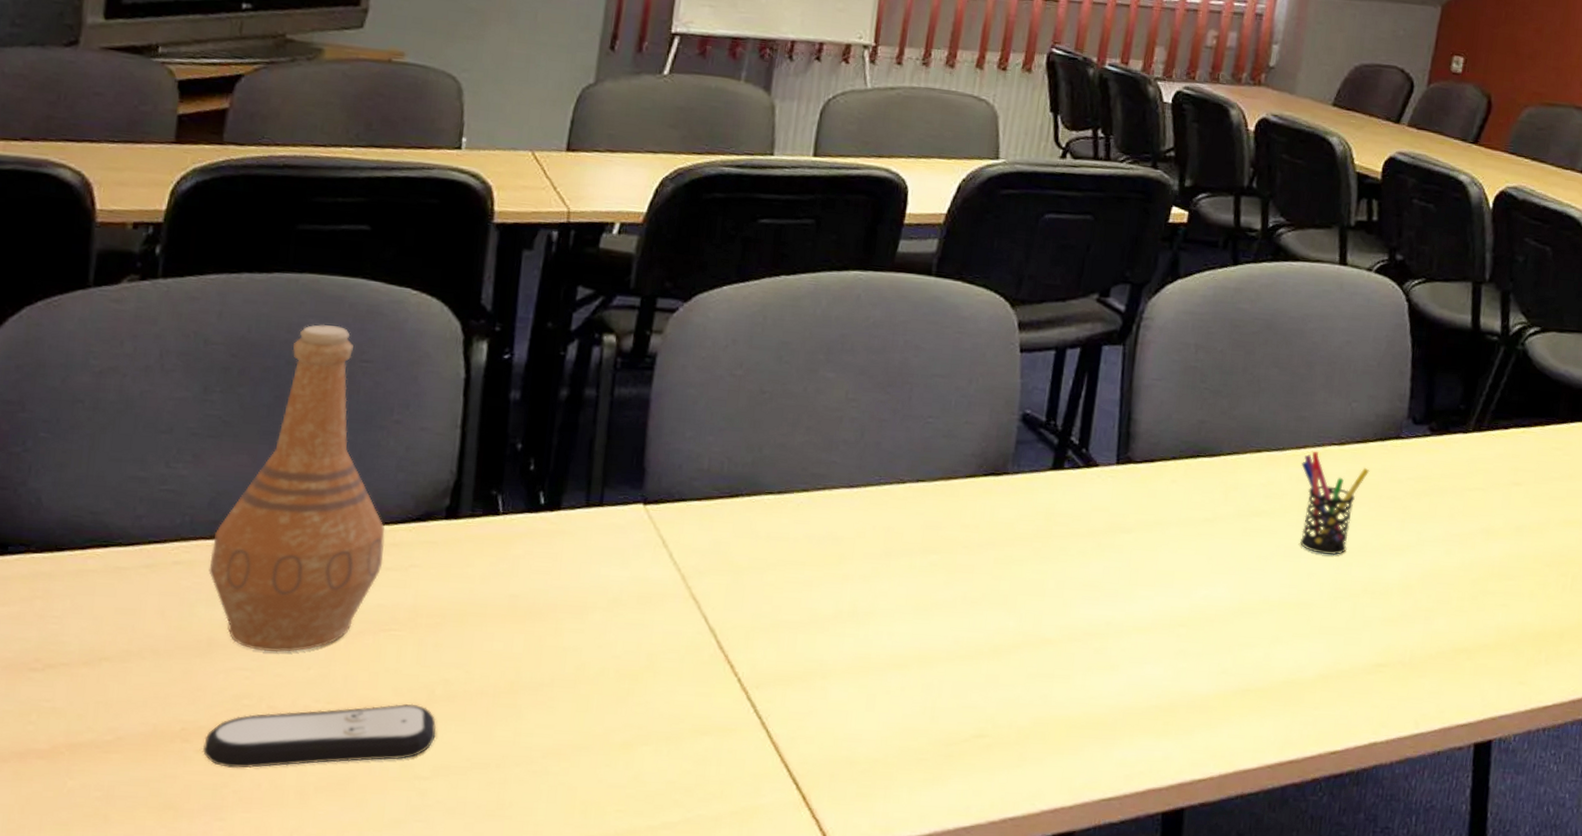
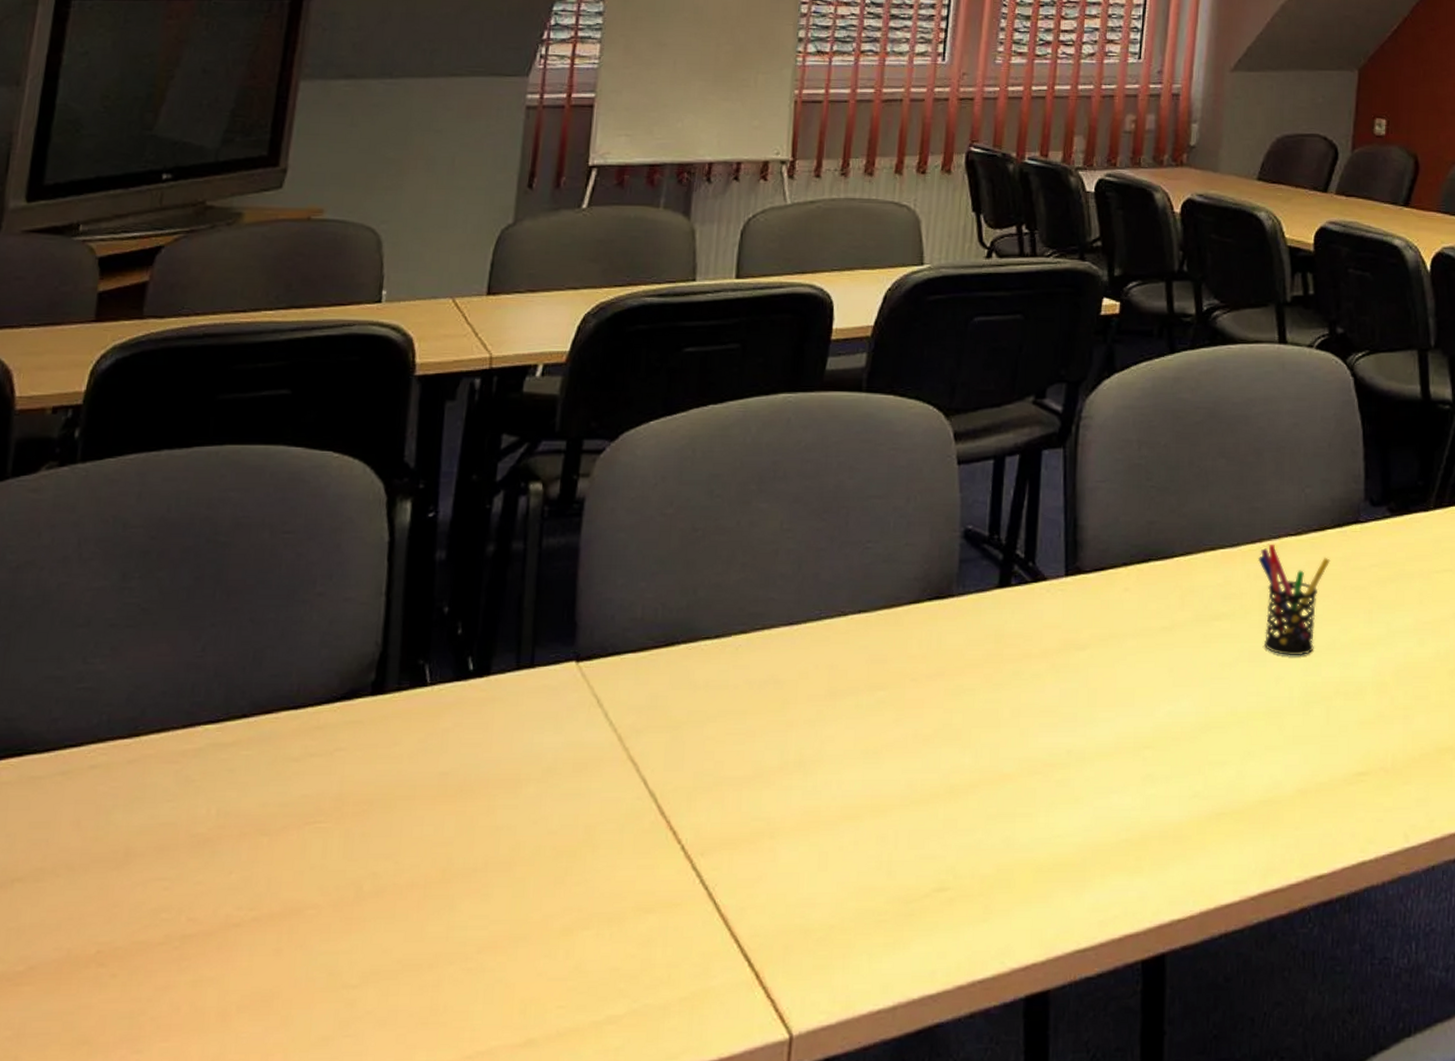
remote control: present [203,703,437,768] -> none [119,903,365,992]
vase: present [208,324,385,653] -> none [126,498,309,858]

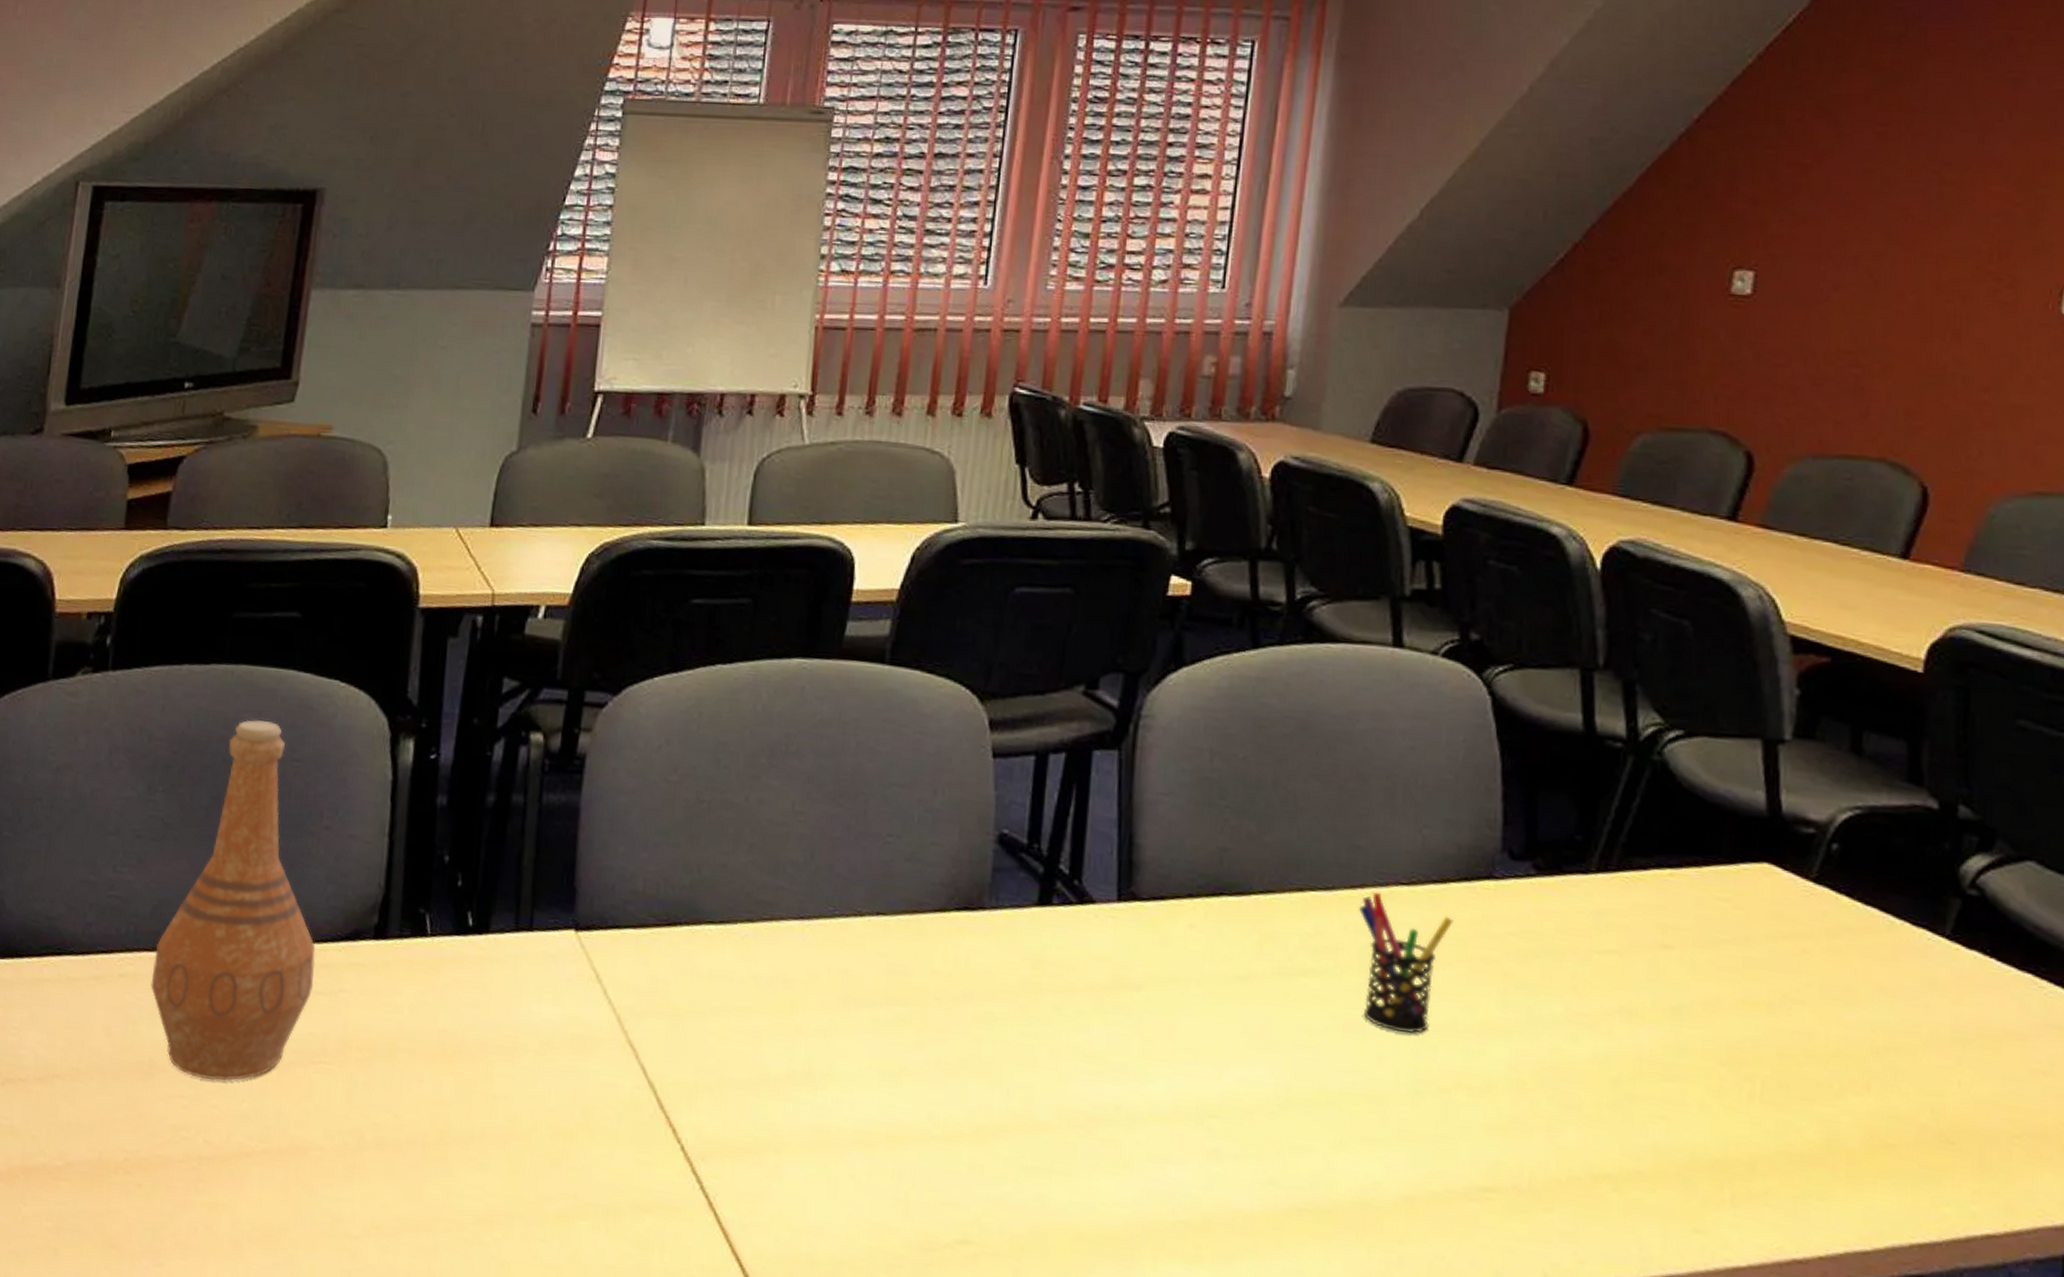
vase: none [126,498,309,858] -> present [150,720,316,1081]

